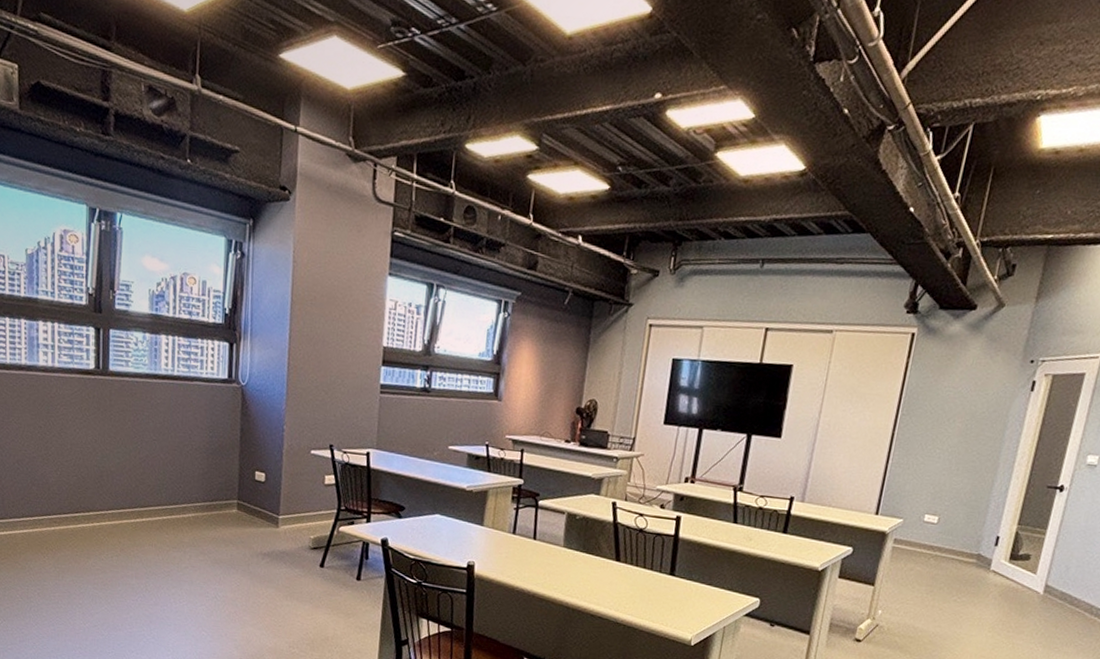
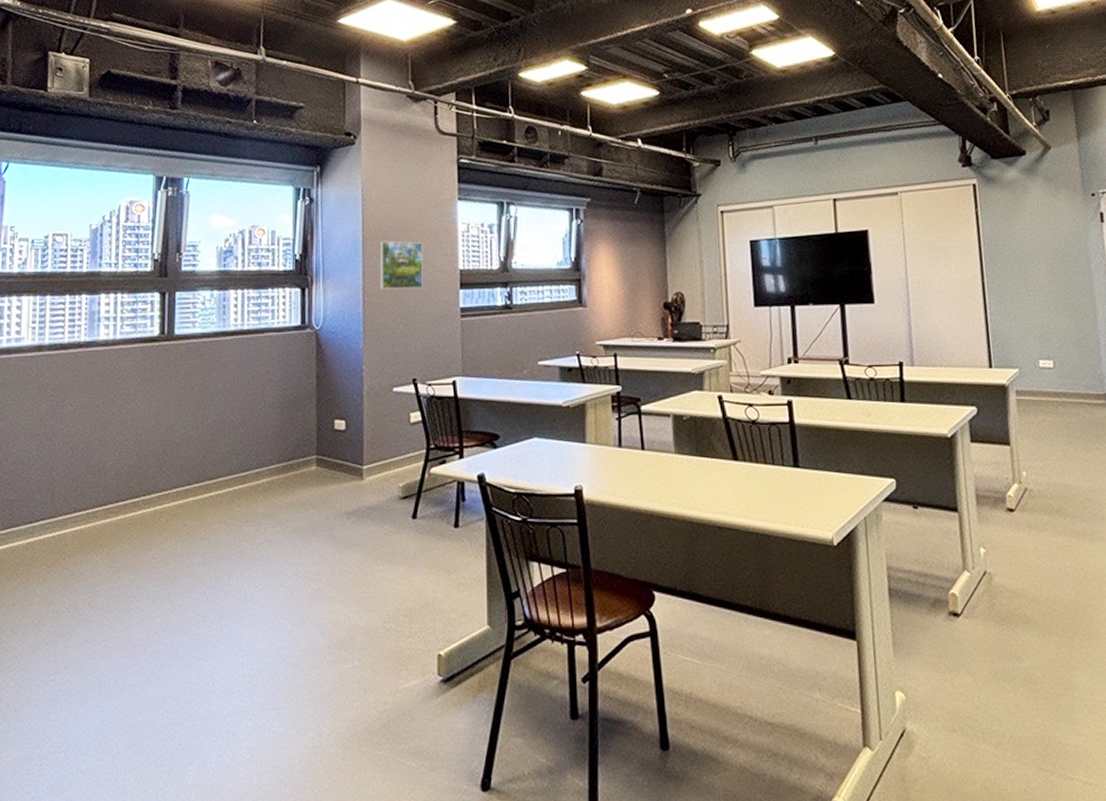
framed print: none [305,307,350,359] -> present [379,241,423,289]

